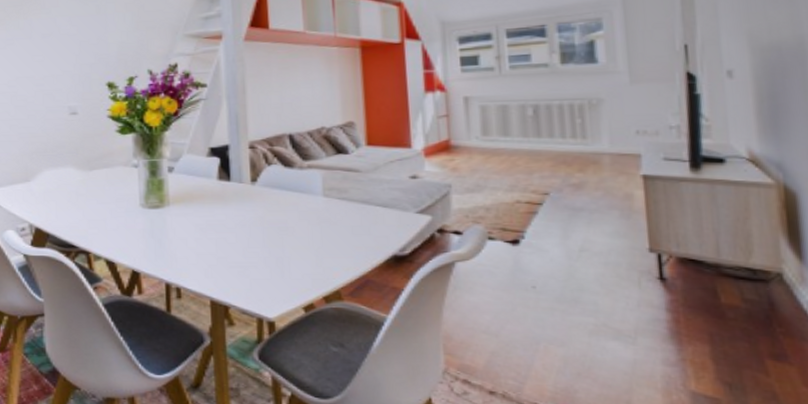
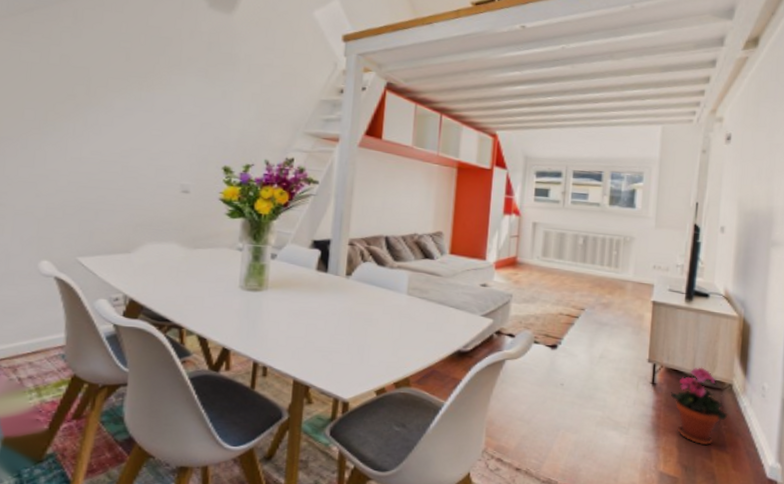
potted plant: none [689,253,783,354] -> present [670,367,728,445]

